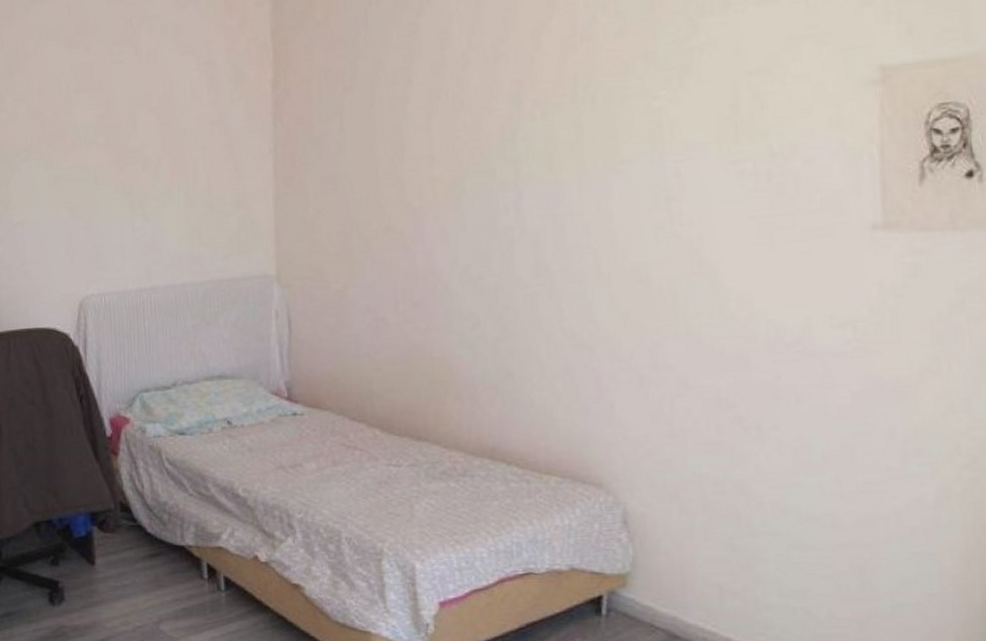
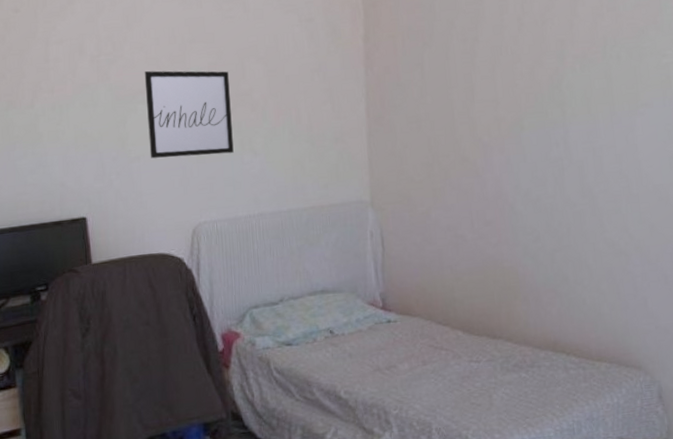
wall art: none [27,124,124,224] -> present [144,70,234,159]

